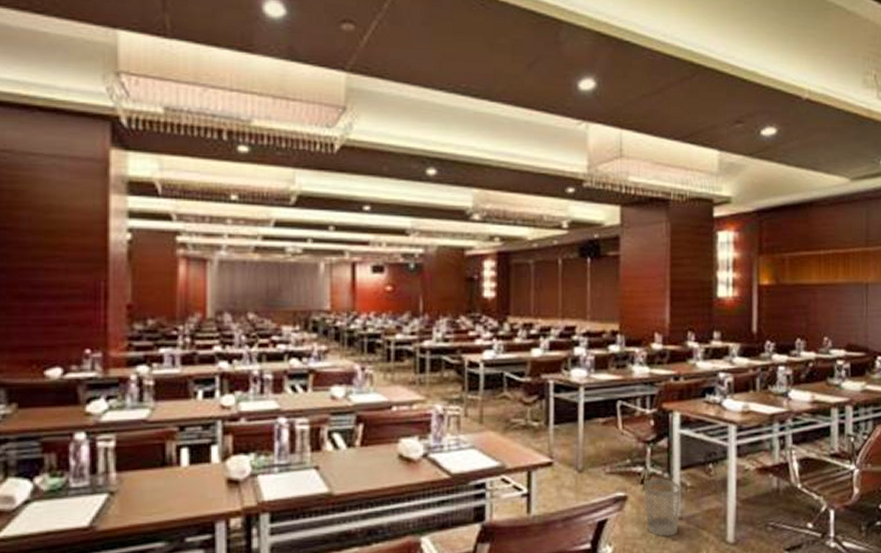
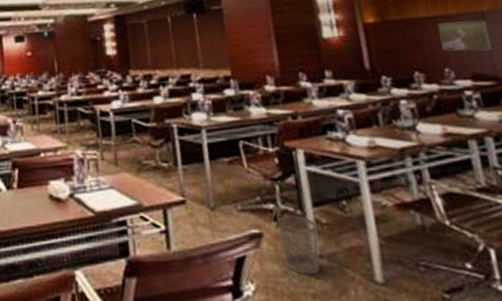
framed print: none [826,291,868,322] -> present [437,21,492,51]

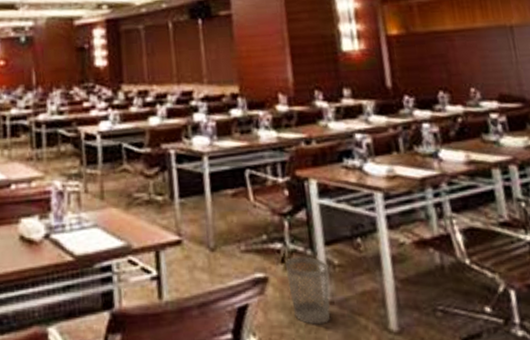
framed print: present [437,21,492,51] -> none [464,35,520,69]

